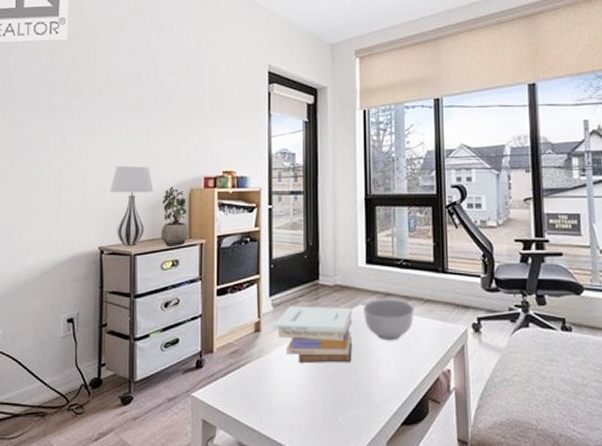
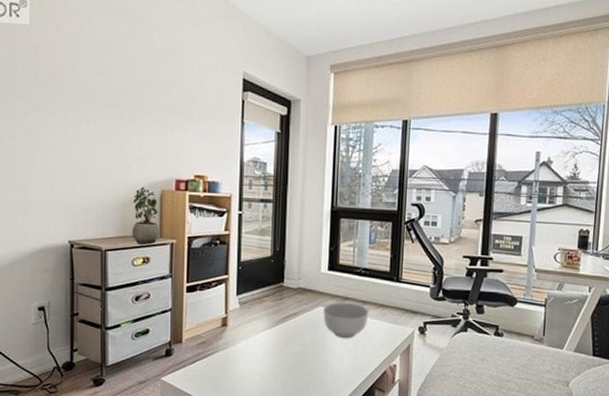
table lamp: present [109,166,154,245] -> none [78,163,125,241]
books: present [273,306,353,363] -> none [239,304,313,356]

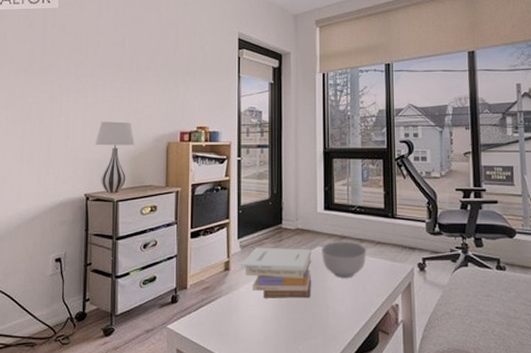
table lamp: none [78,163,125,241] -> present [94,121,135,193]
potted plant: present [131,186,160,245] -> none [141,139,166,194]
books: none [239,304,313,356] -> present [241,247,312,298]

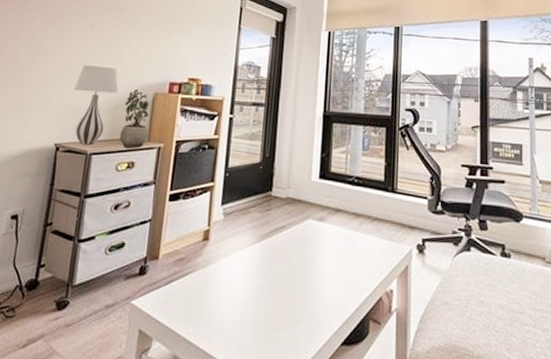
potted plant: none [141,139,166,194] -> present [119,88,150,149]
books: present [241,247,312,298] -> none [222,215,302,277]
bowl: present [322,241,367,279] -> none [312,214,363,257]

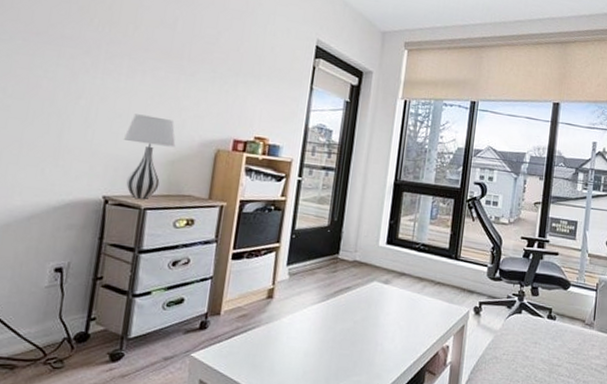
potted plant: present [119,88,150,149] -> none [177,143,211,206]

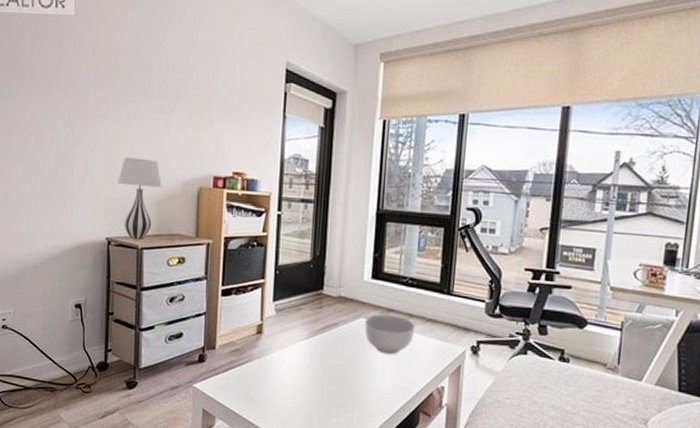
bowl: none [377,277,425,317] -> present [364,314,416,355]

